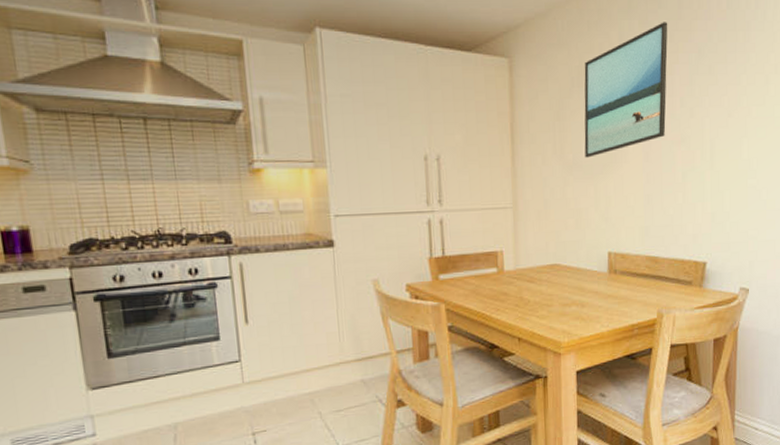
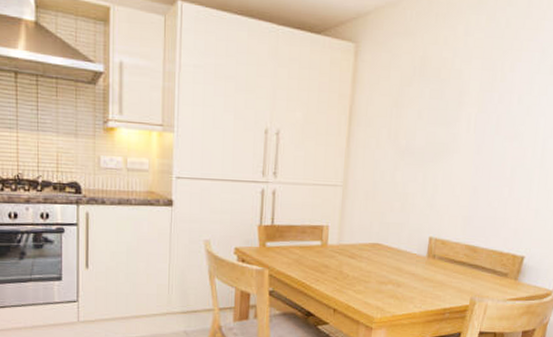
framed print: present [584,22,668,158] -> none [418,19,516,145]

